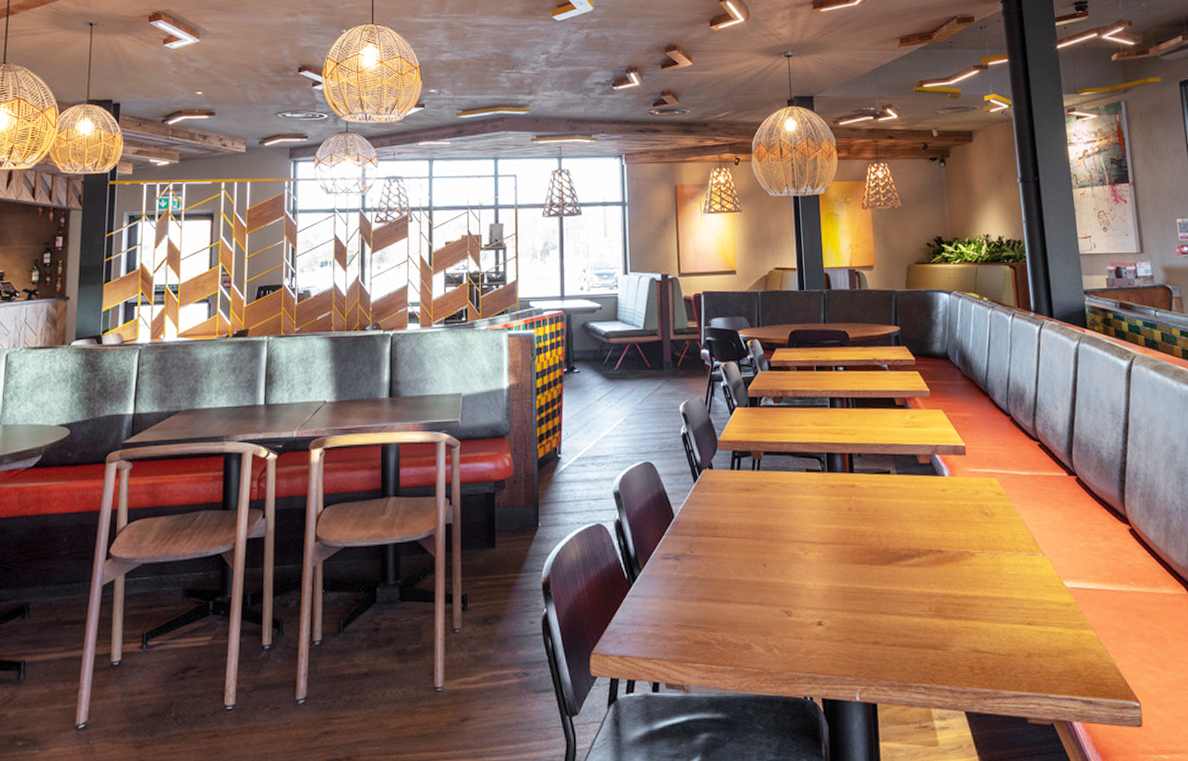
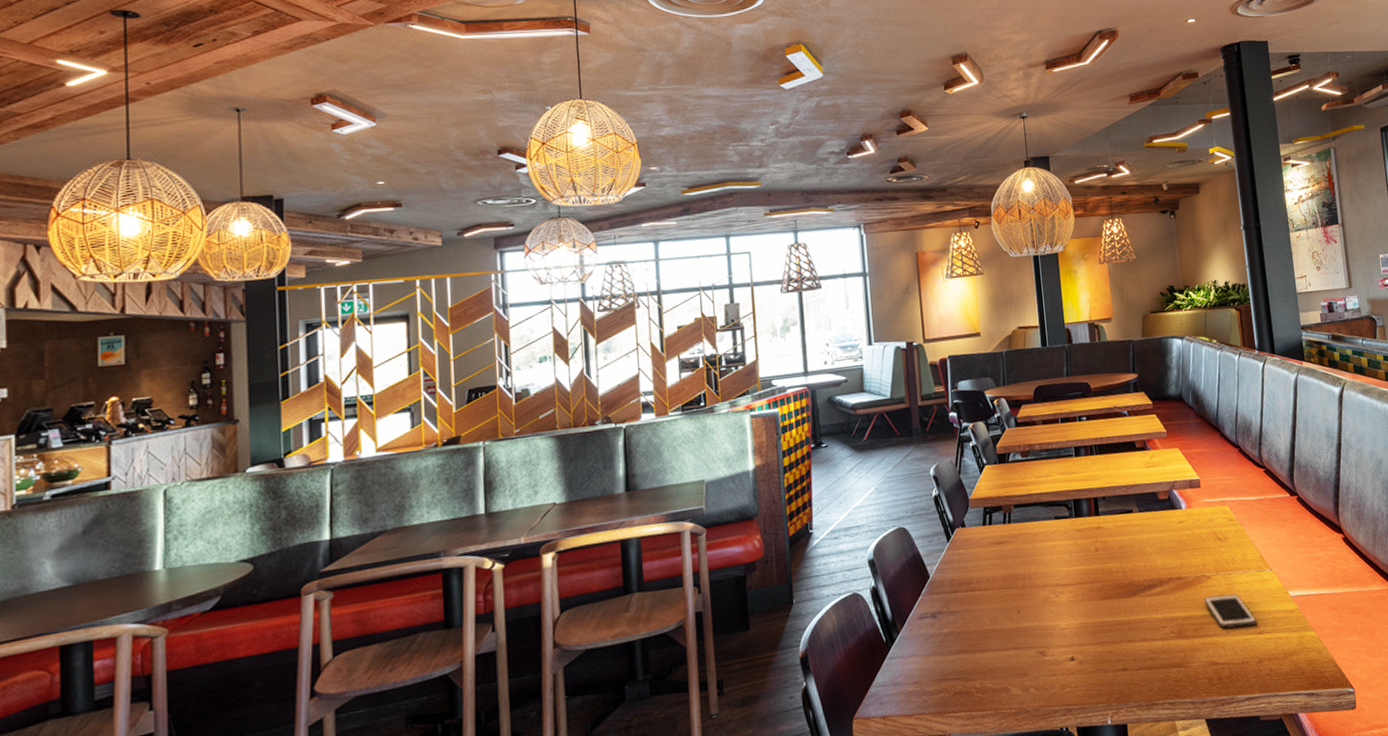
cell phone: none [967,575,1027,616] -> present [1204,594,1257,629]

